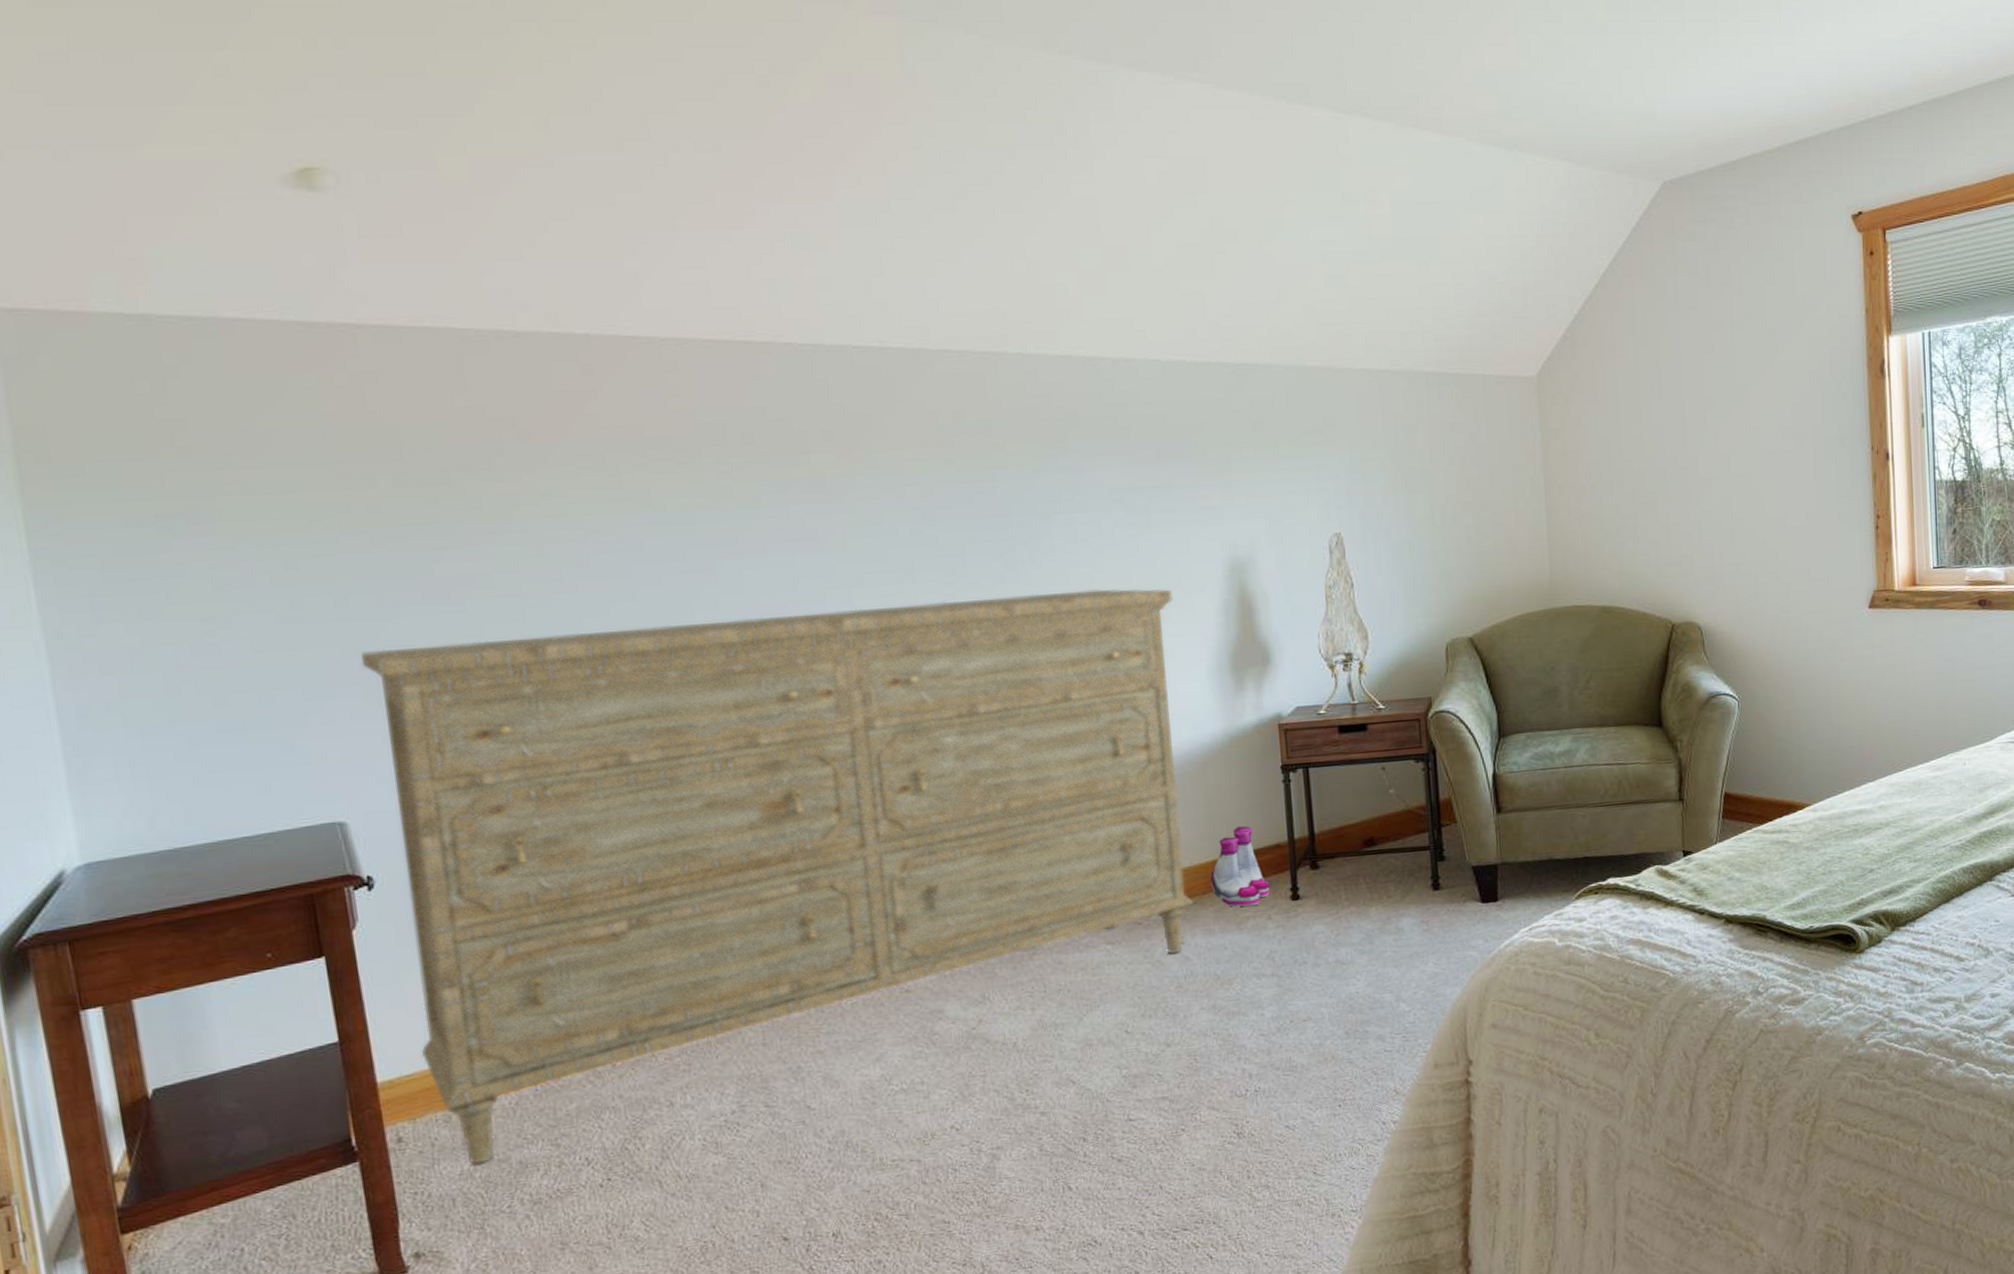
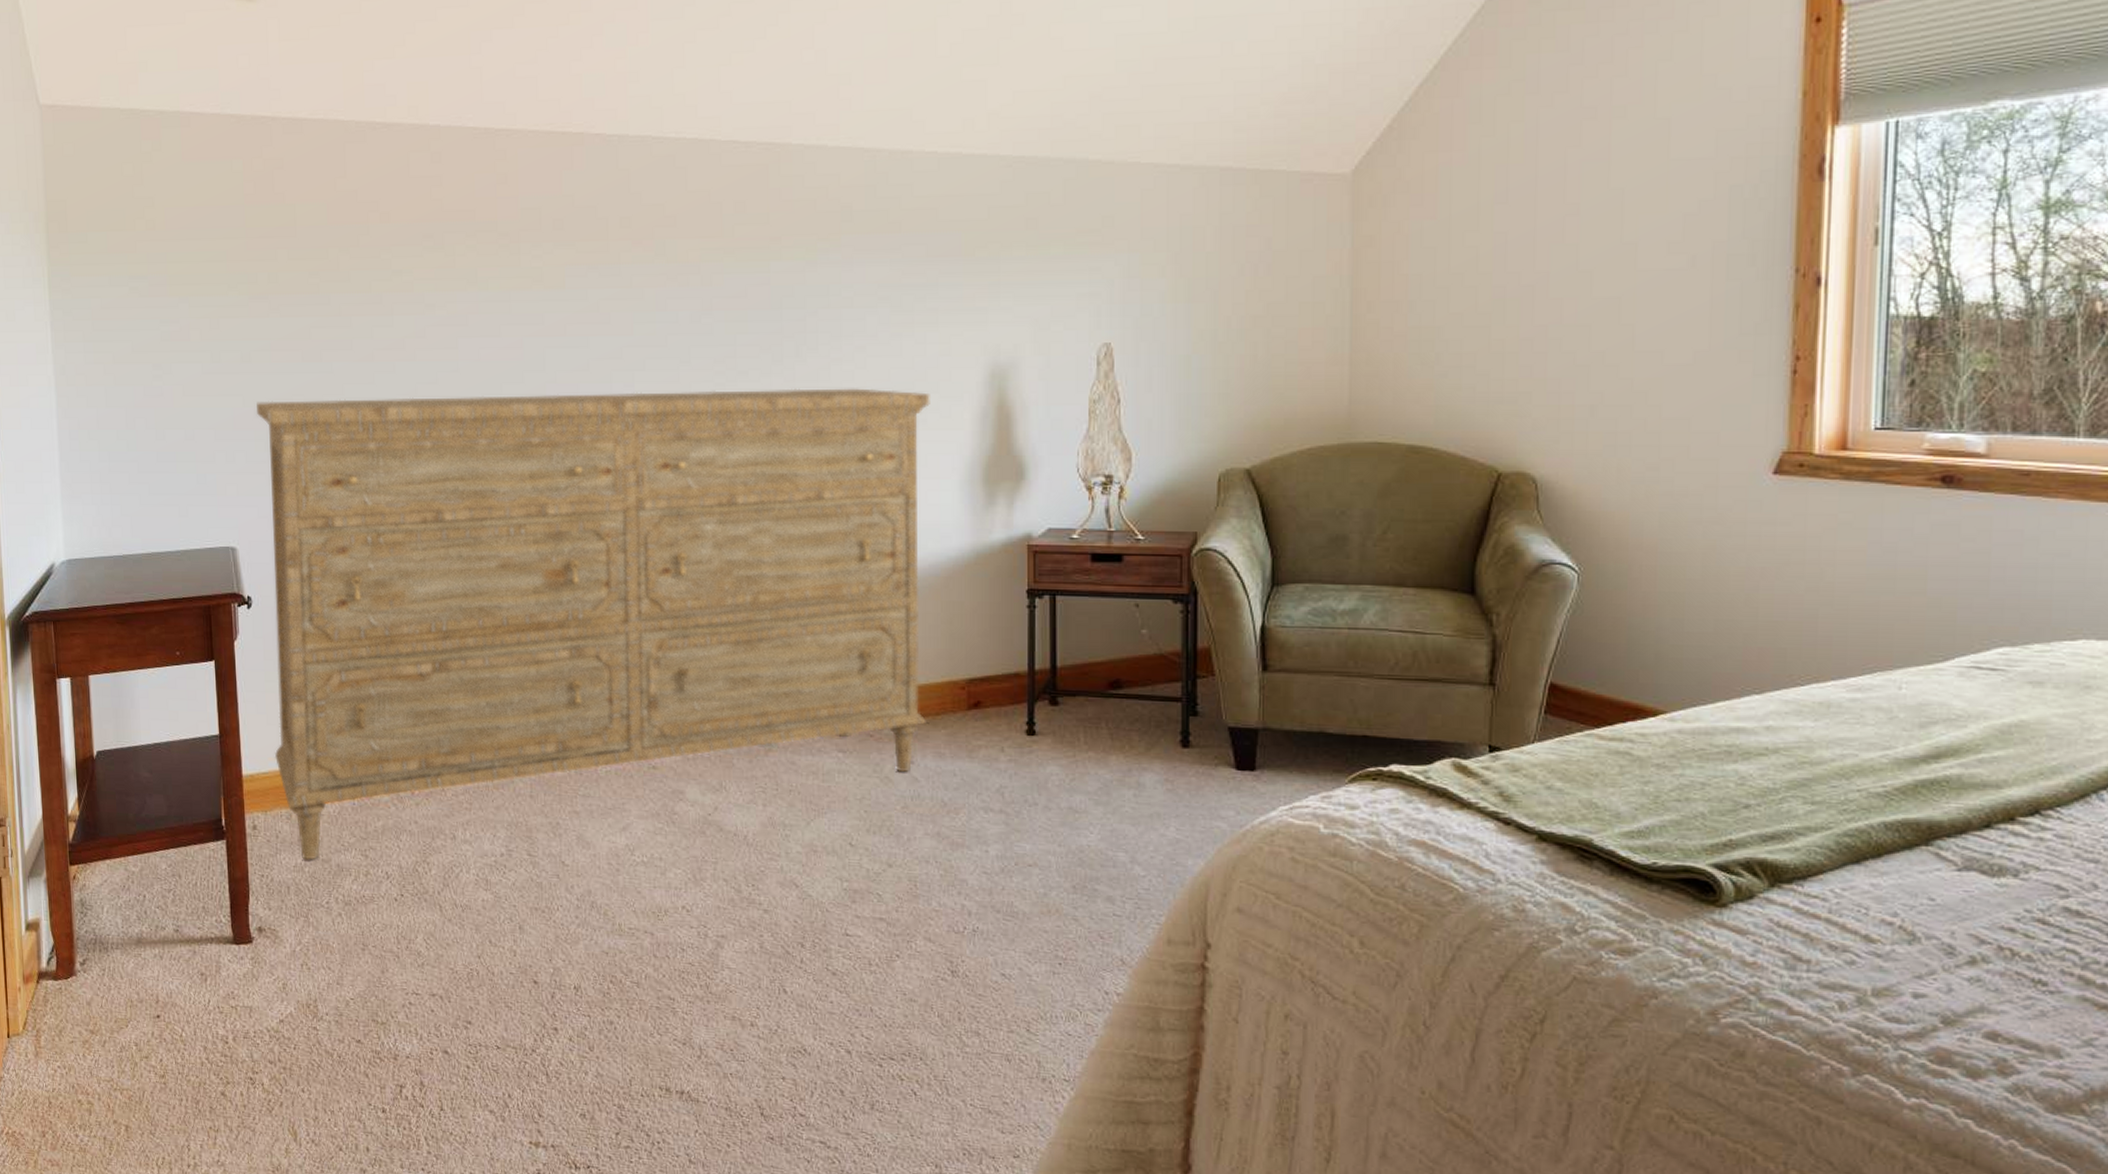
boots: present [1209,825,1271,907] -> none [944,648,1006,735]

